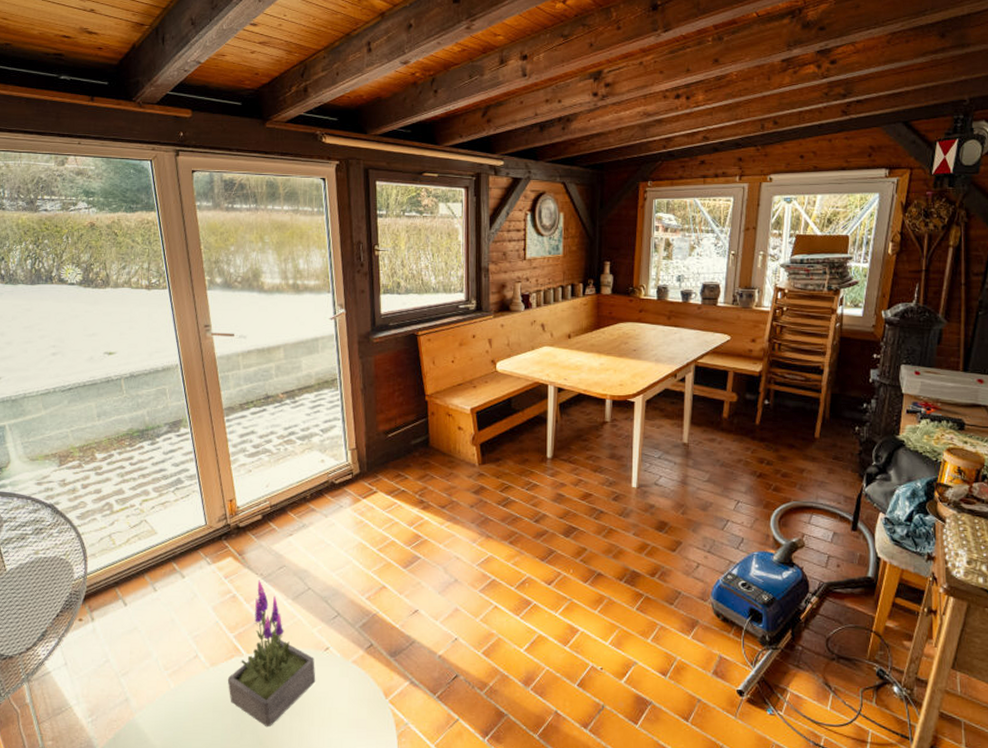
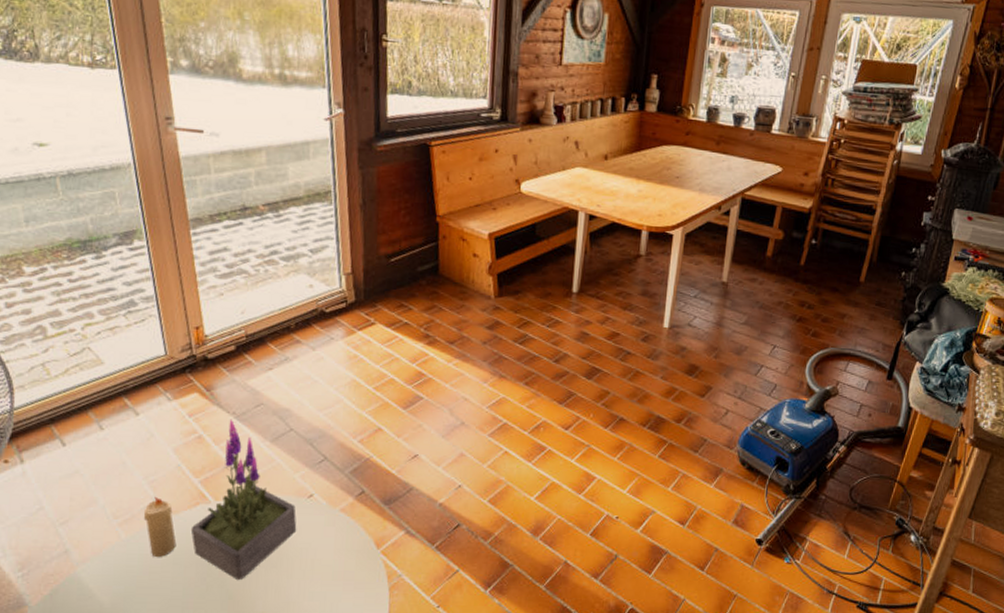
candle: none [188,649,216,705] -> present [143,496,177,557]

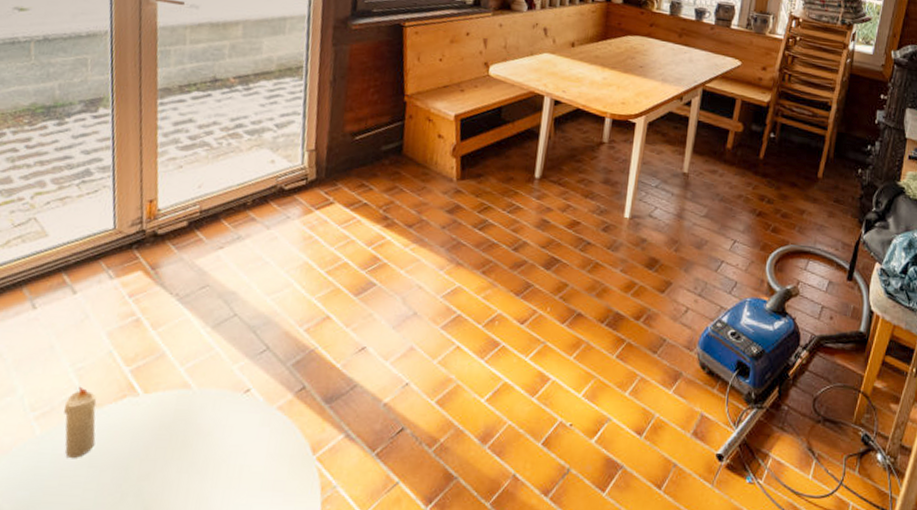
potted plant: present [190,419,297,581] -> none [112,301,230,489]

